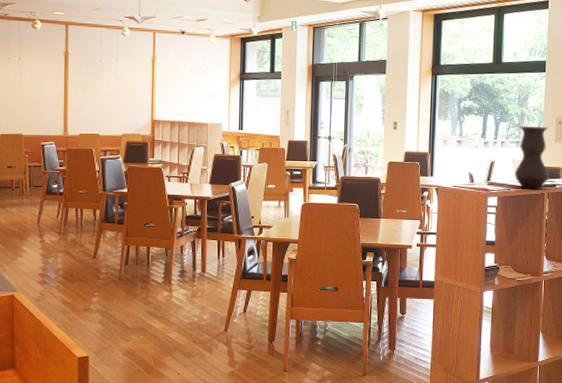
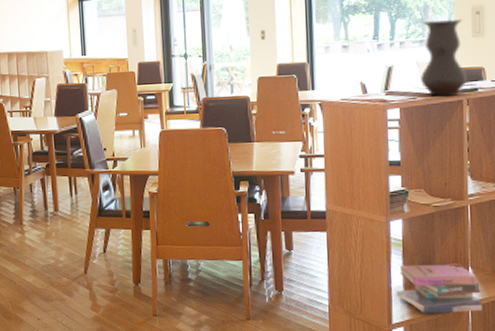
books: none [484,329,548,370] -> present [396,263,483,313]

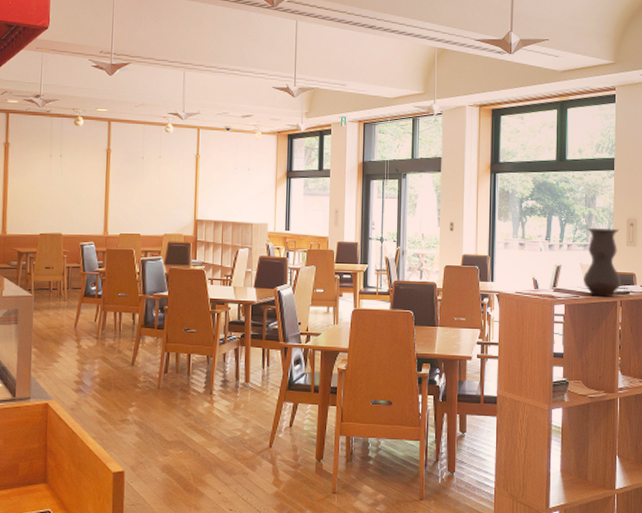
books: present [396,263,483,313] -> none [554,451,627,499]

